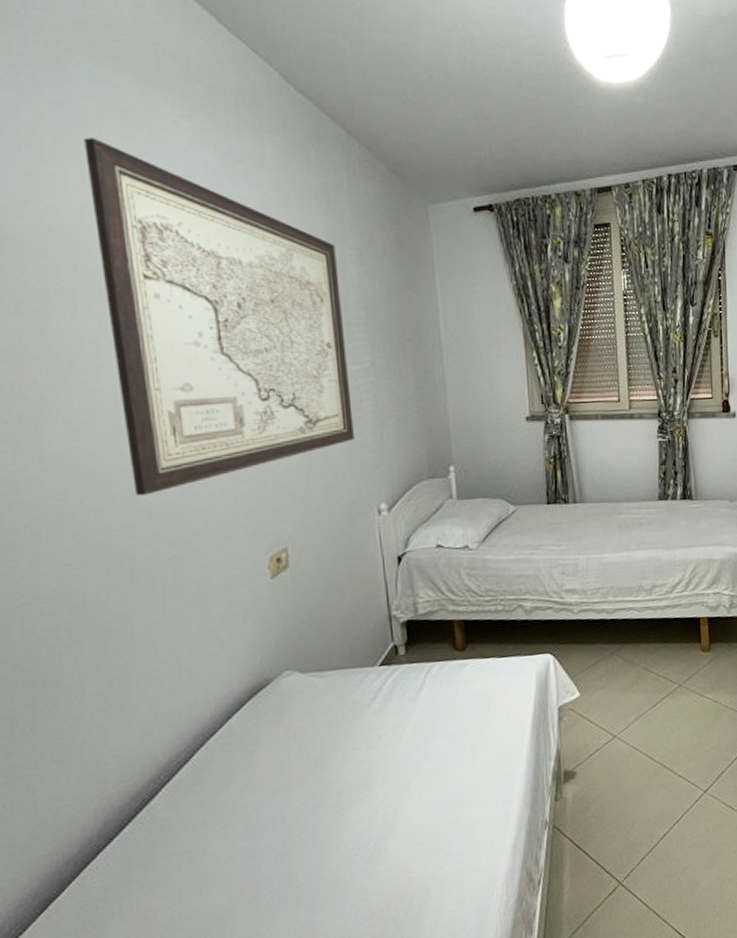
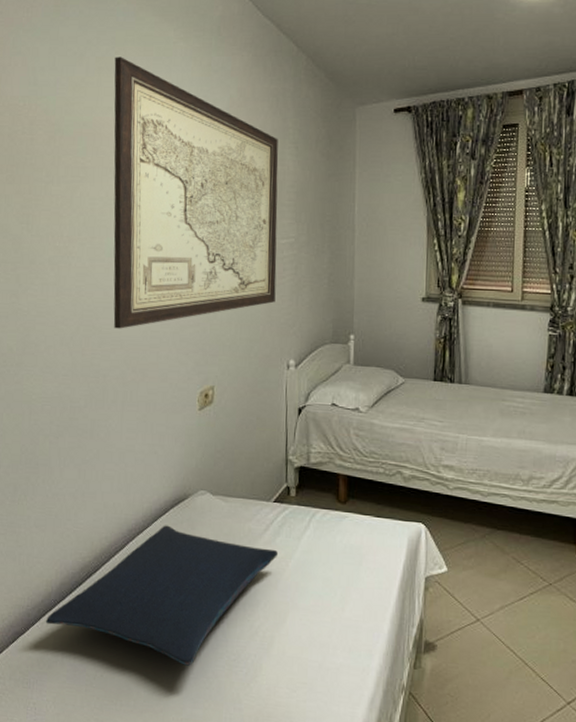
pillow: none [87,717,393,877] -> present [45,525,279,666]

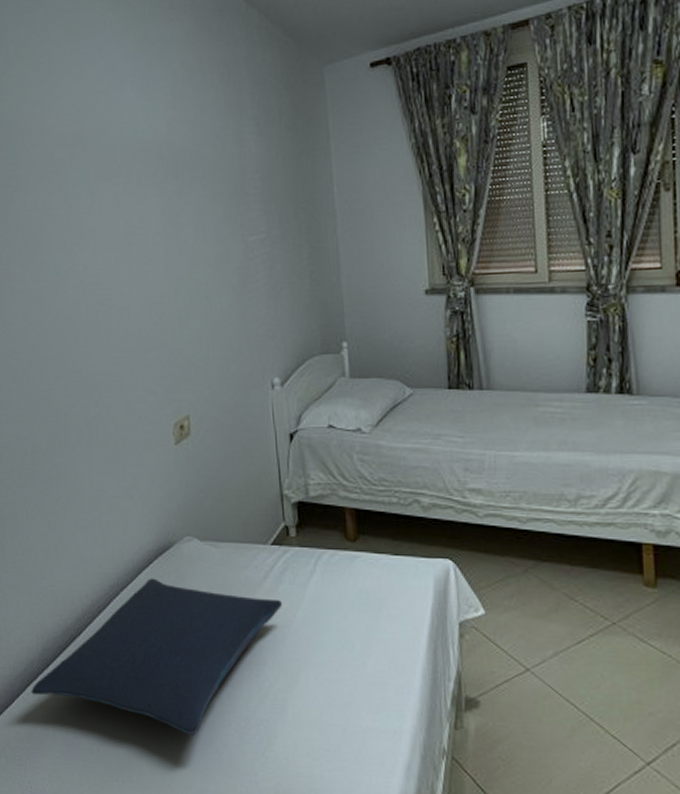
wall art: present [113,57,279,329] -> none [36,40,250,358]

